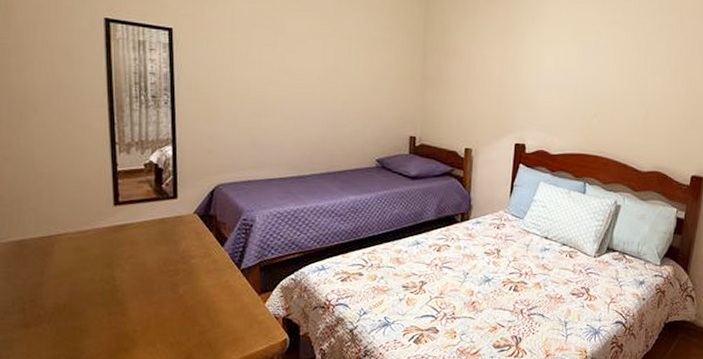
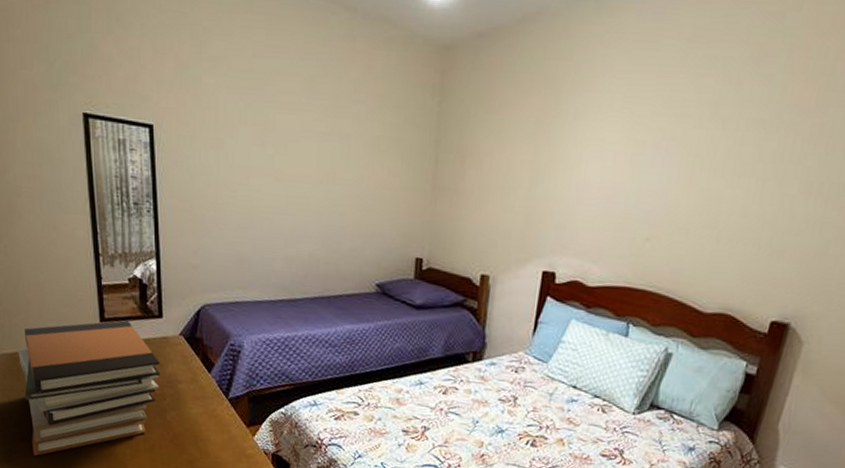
book stack: none [26,203,174,341] -> present [18,320,160,456]

